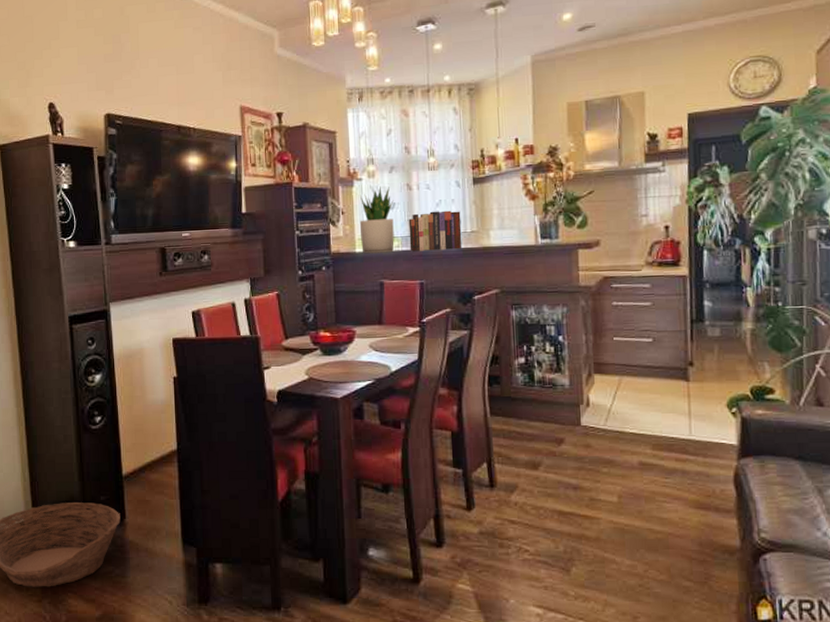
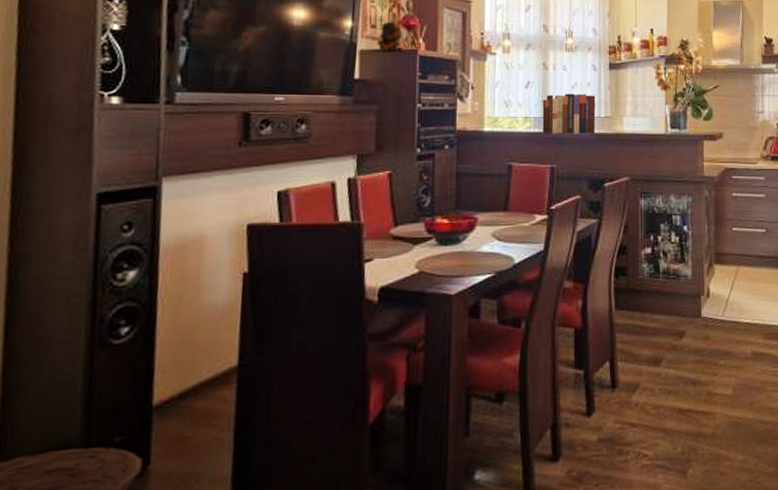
decorative figurine: none [258,158,280,187] -> present [377,21,404,53]
planter: present [360,186,395,254] -> none [490,63,528,134]

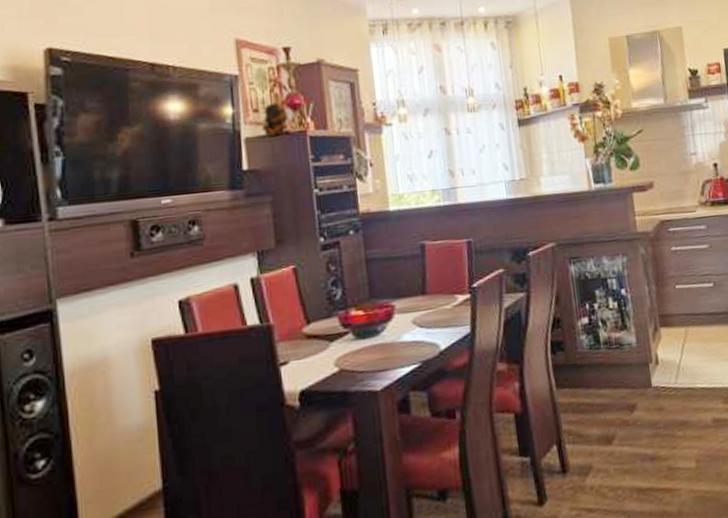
books: present [542,93,596,134] -> none [449,156,512,206]

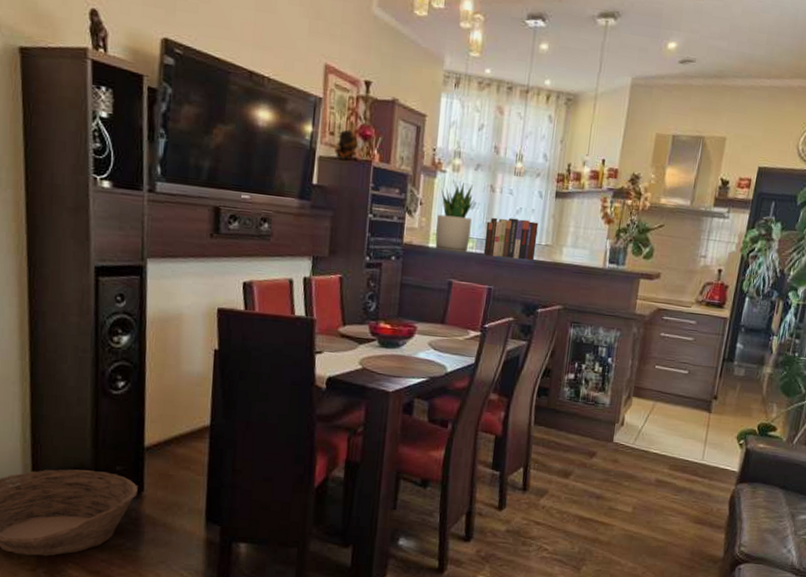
planter: none [391,132,435,212] -> present [435,182,475,253]
books: none [449,156,512,206] -> present [483,217,539,261]

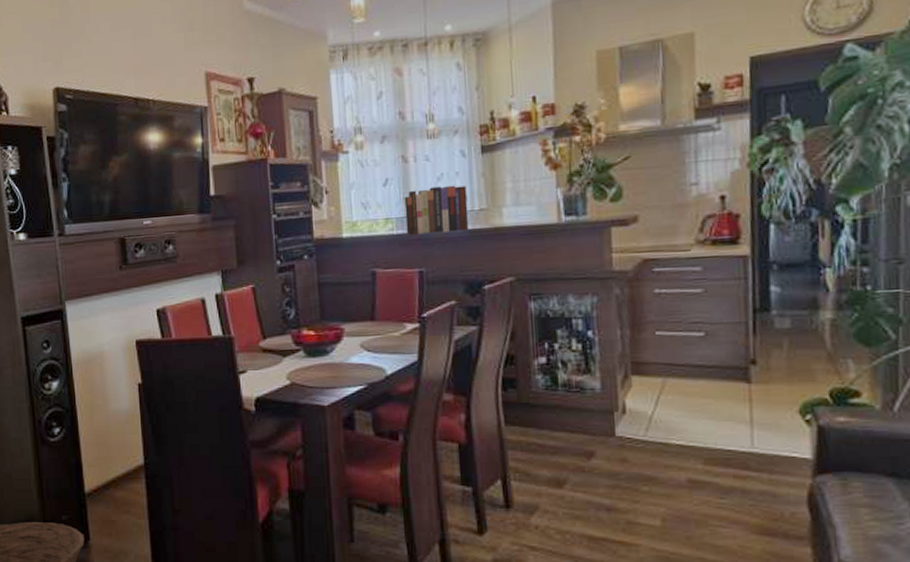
decorative figurine: present [334,129,359,163] -> none [227,132,254,165]
planter: present [435,182,475,253] -> none [347,159,388,239]

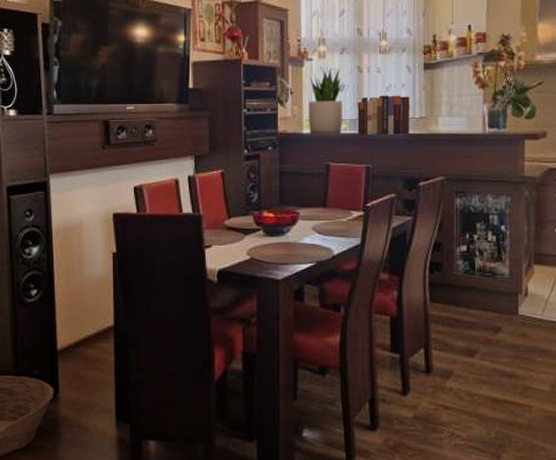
planter: none [347,159,388,239] -> present [309,67,344,135]

